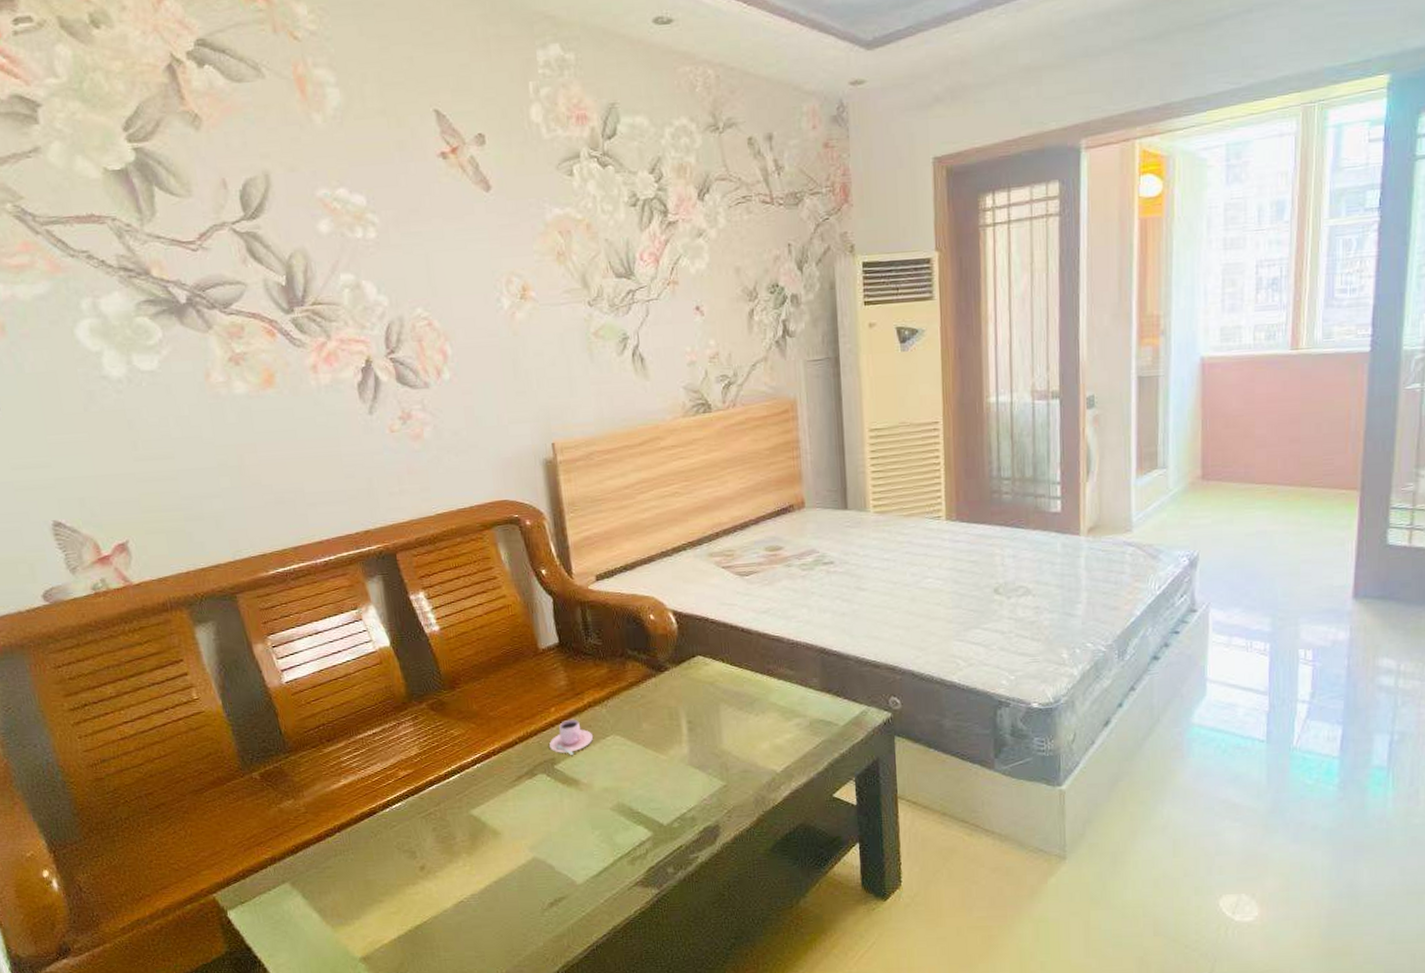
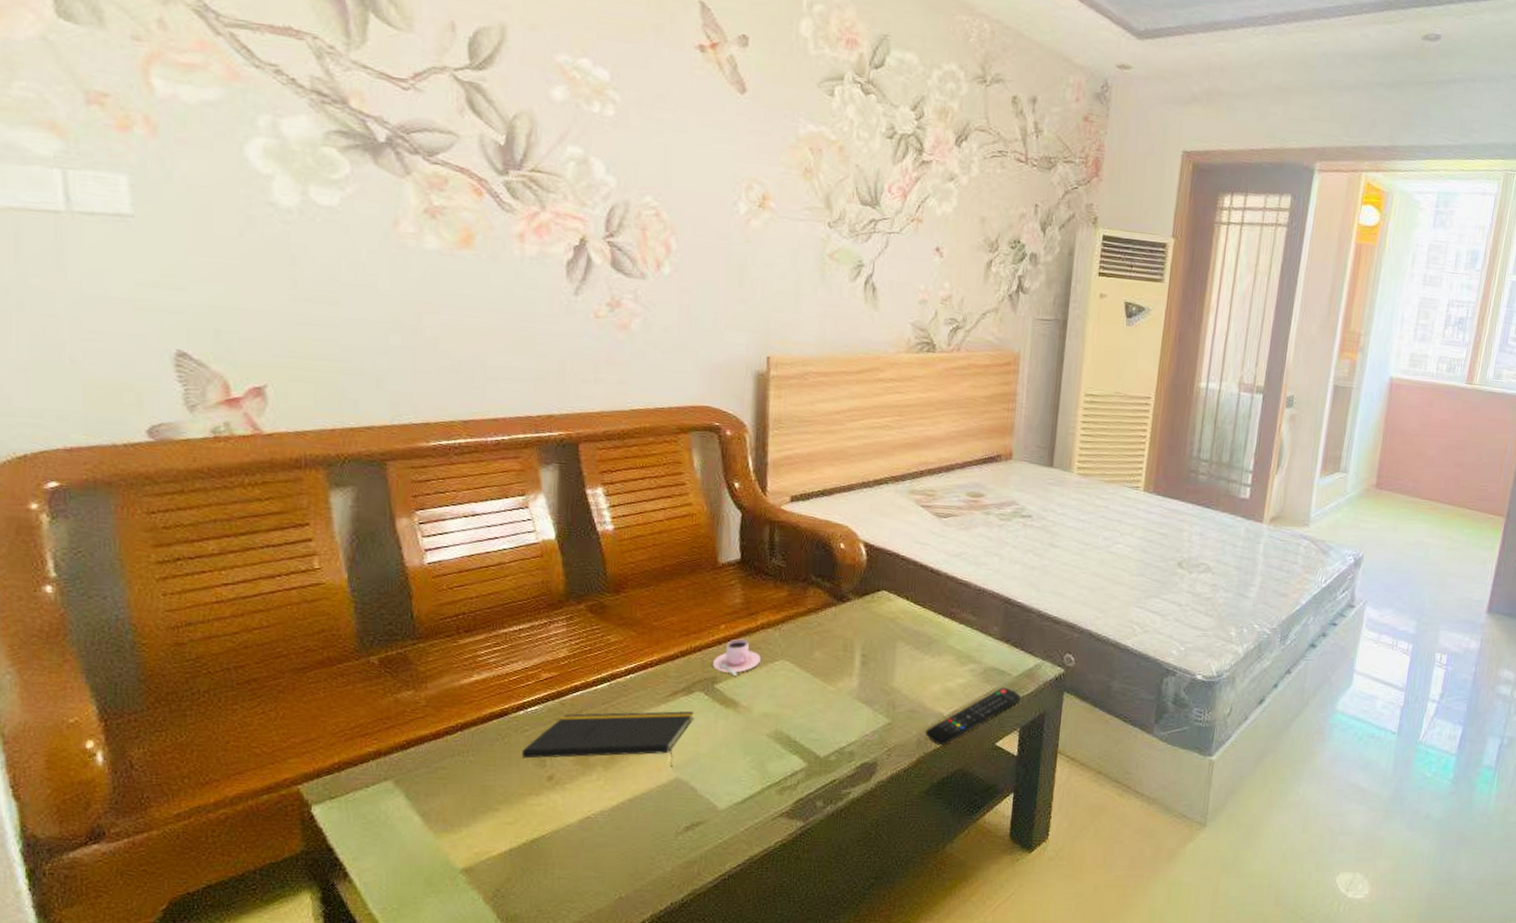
notepad: none [393,792,540,852] -> present [521,711,694,768]
remote control: none [761,738,852,802] -> present [925,687,1021,745]

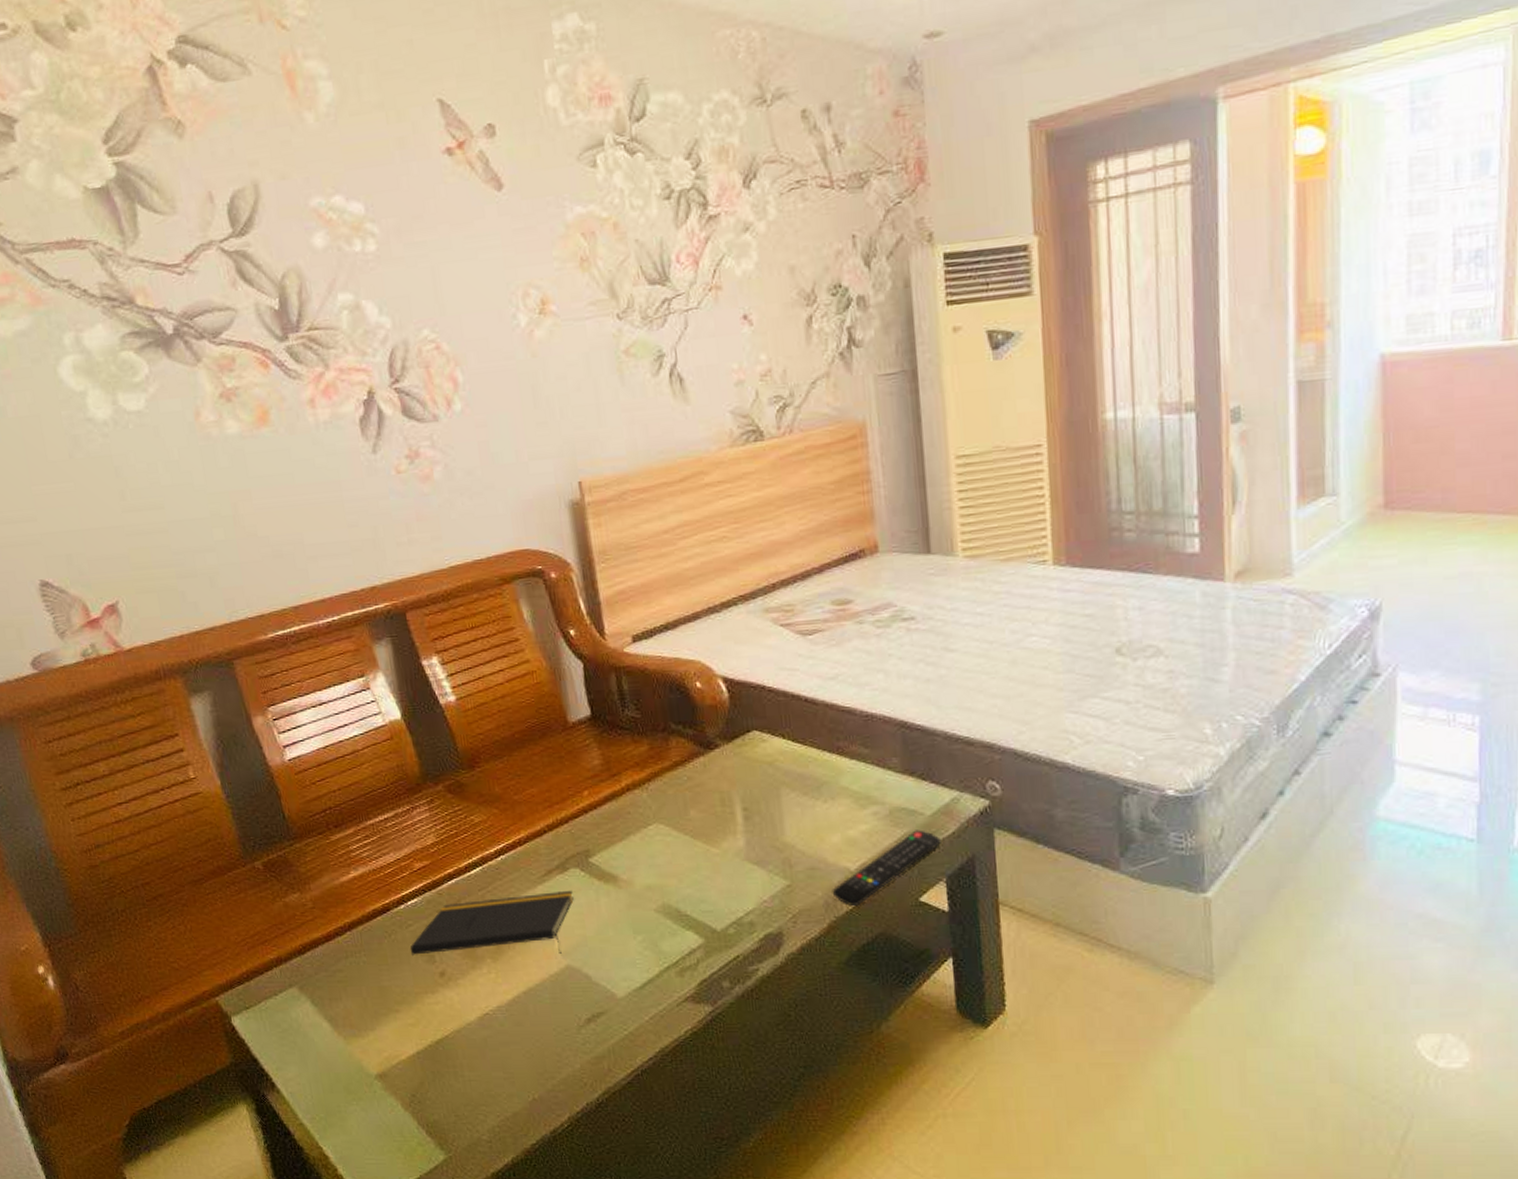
teacup: present [713,638,762,676] -> none [583,804,634,846]

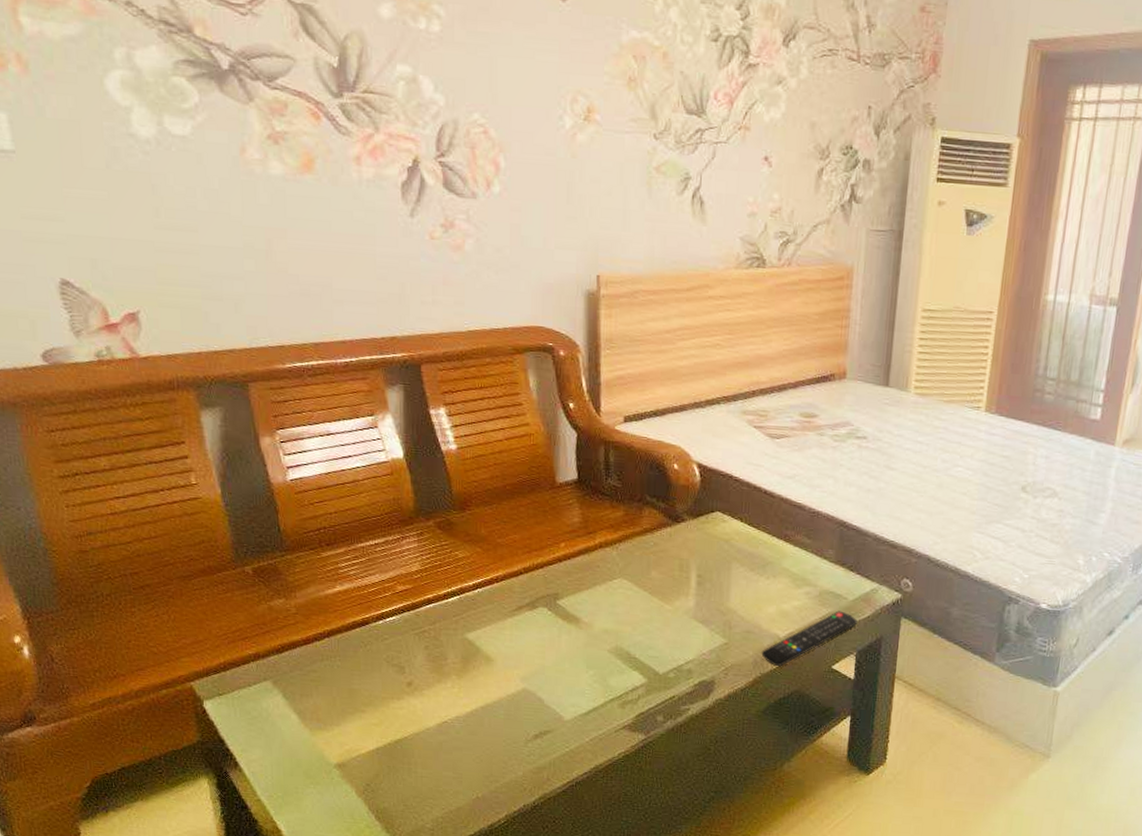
notepad: present [410,890,574,955] -> none [382,624,538,679]

